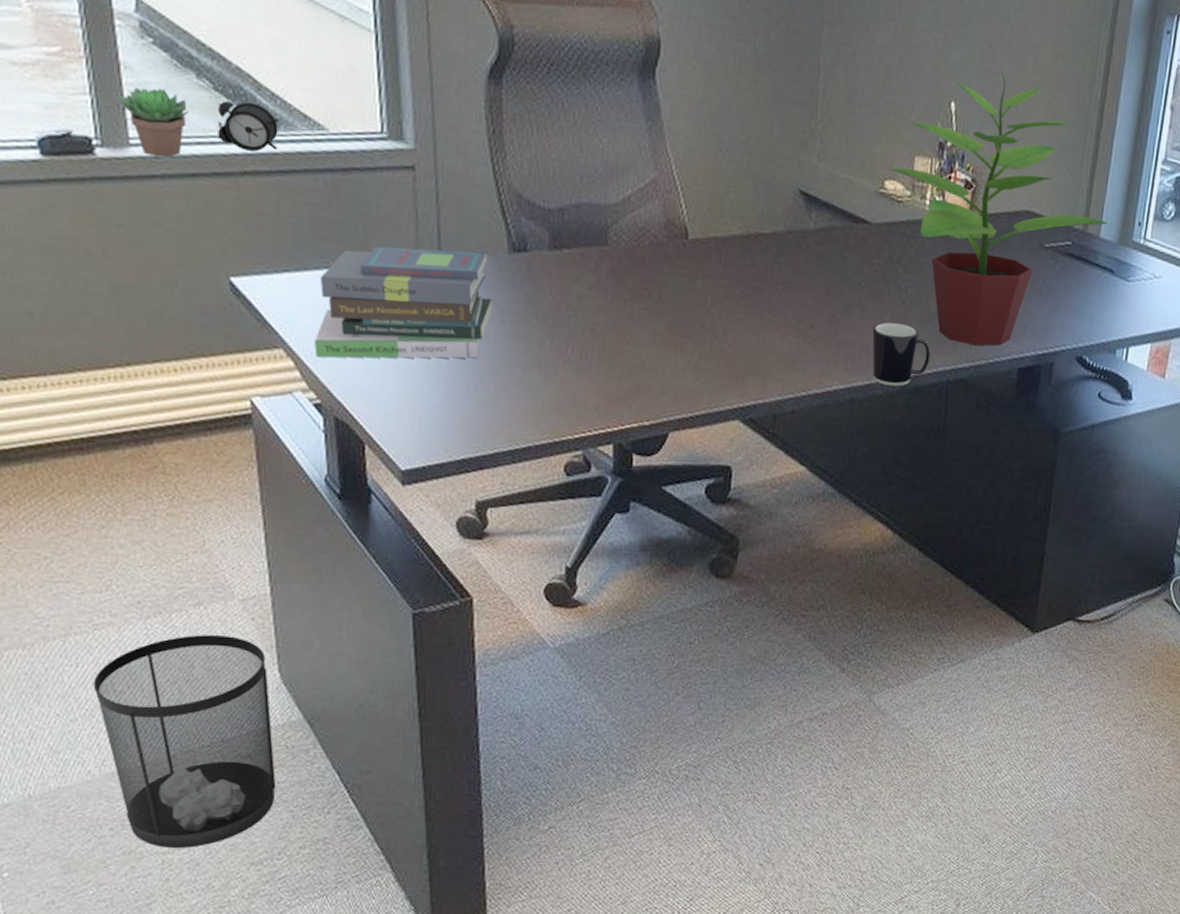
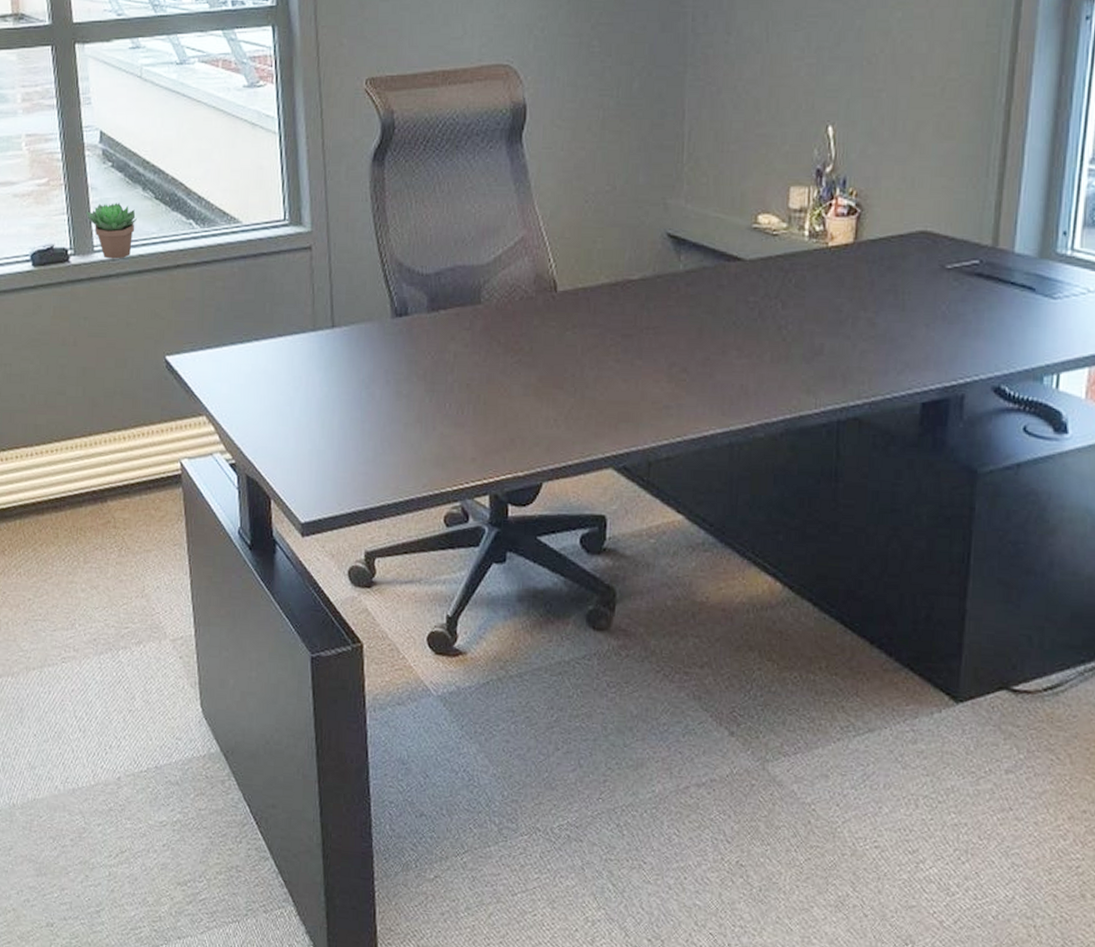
waste bin: present [93,635,276,848] -> none [60,670,198,863]
alarm clock: present [217,101,279,153] -> none [157,206,204,248]
books: present [315,245,493,359] -> none [230,319,378,422]
mug: present [872,322,931,387] -> none [751,360,817,429]
potted plant: present [889,71,1108,346] -> none [762,87,1024,381]

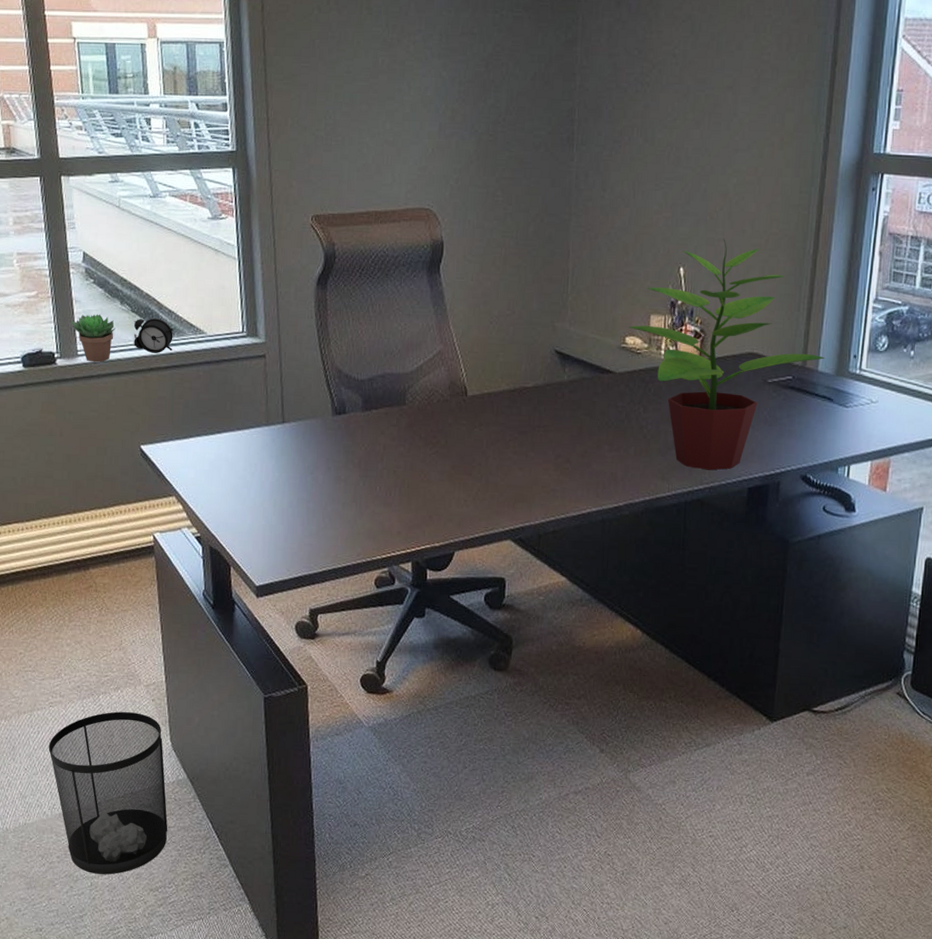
waste bin: none [60,670,198,863] -> present [48,711,168,875]
alarm clock: none [157,206,204,248] -> present [133,318,173,354]
potted plant: none [762,87,1024,381] -> present [629,238,825,470]

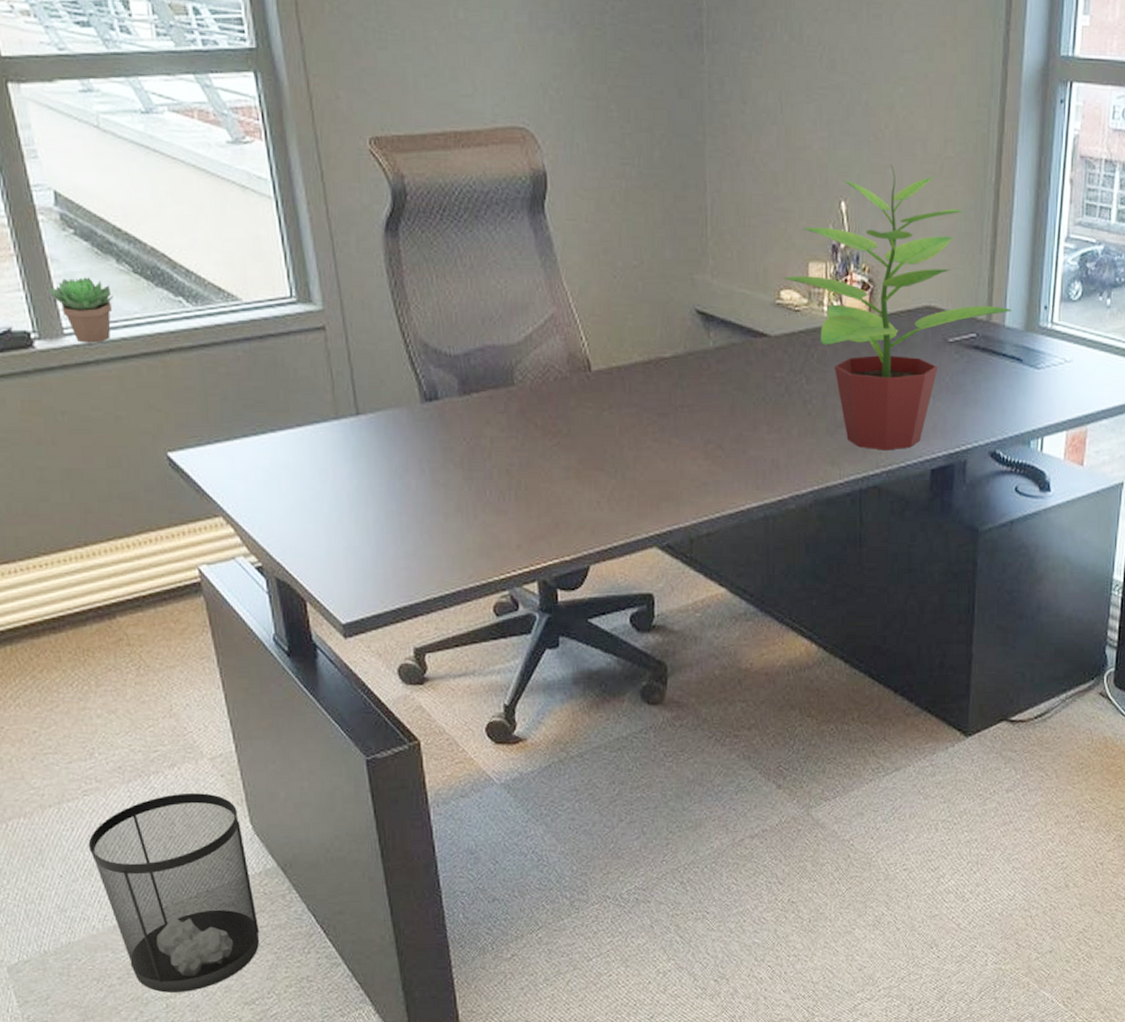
alarm clock: present [133,318,173,354] -> none [138,281,197,330]

